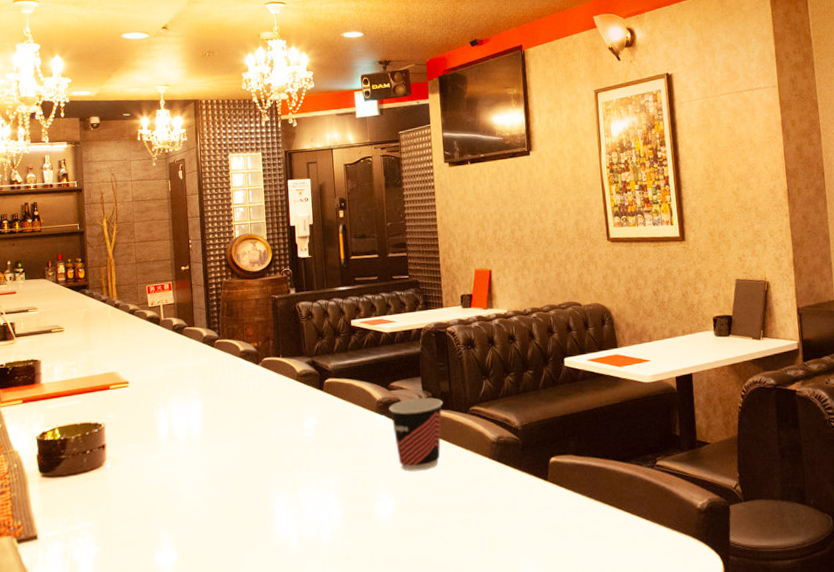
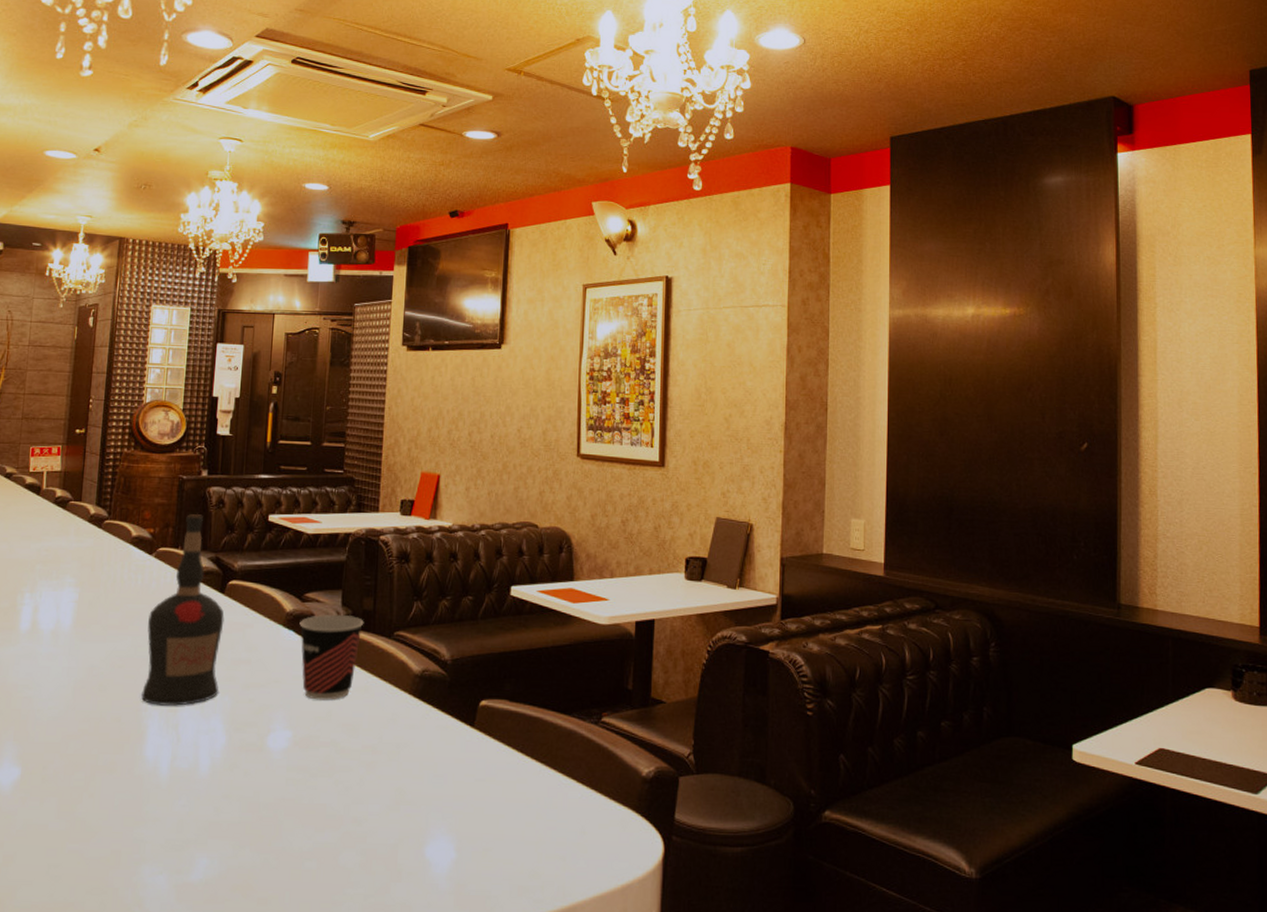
liquor bottle: none [263,326,330,489] -> present [141,514,225,706]

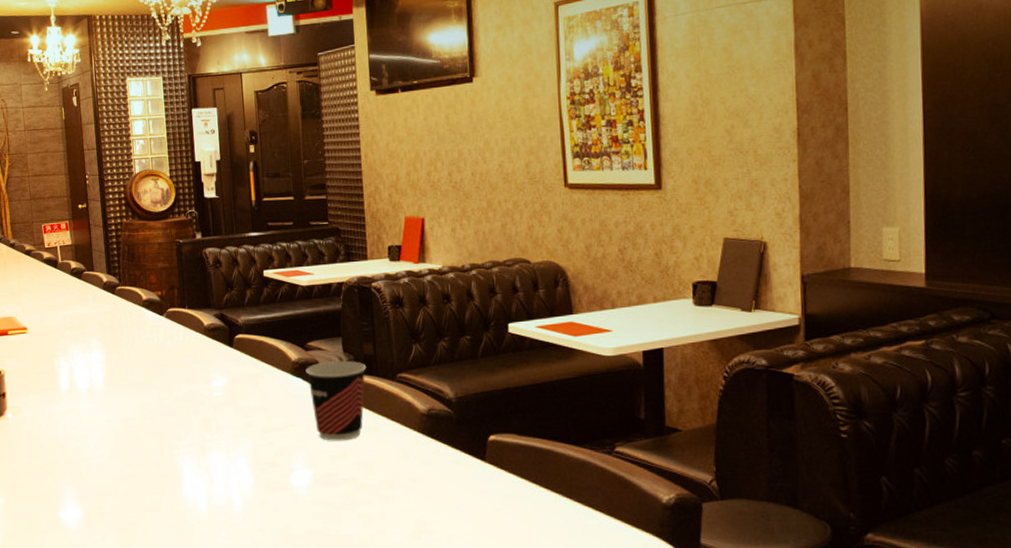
liquor bottle: present [141,514,225,706] -> none [169,275,241,451]

